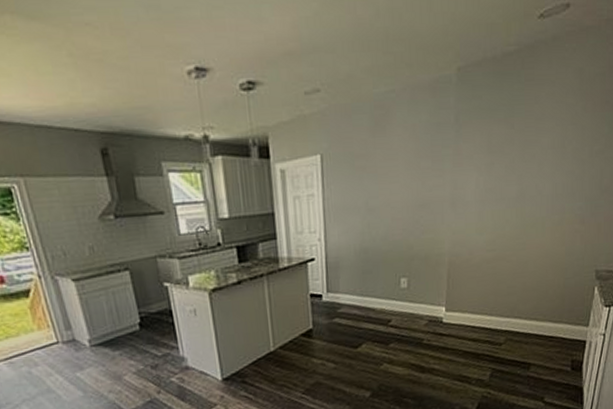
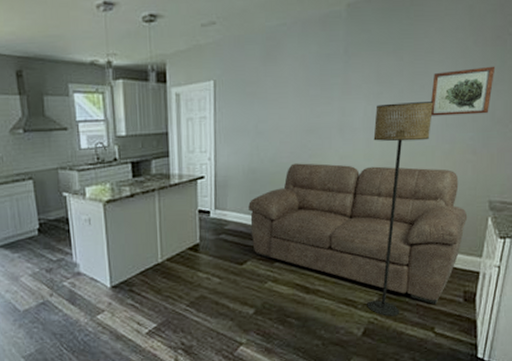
sofa: none [361,240,576,376] -> present [248,163,468,305]
floor lamp: none [481,171,544,390] -> present [367,102,434,317]
wall art: none [542,132,604,186] -> present [431,66,496,116]

